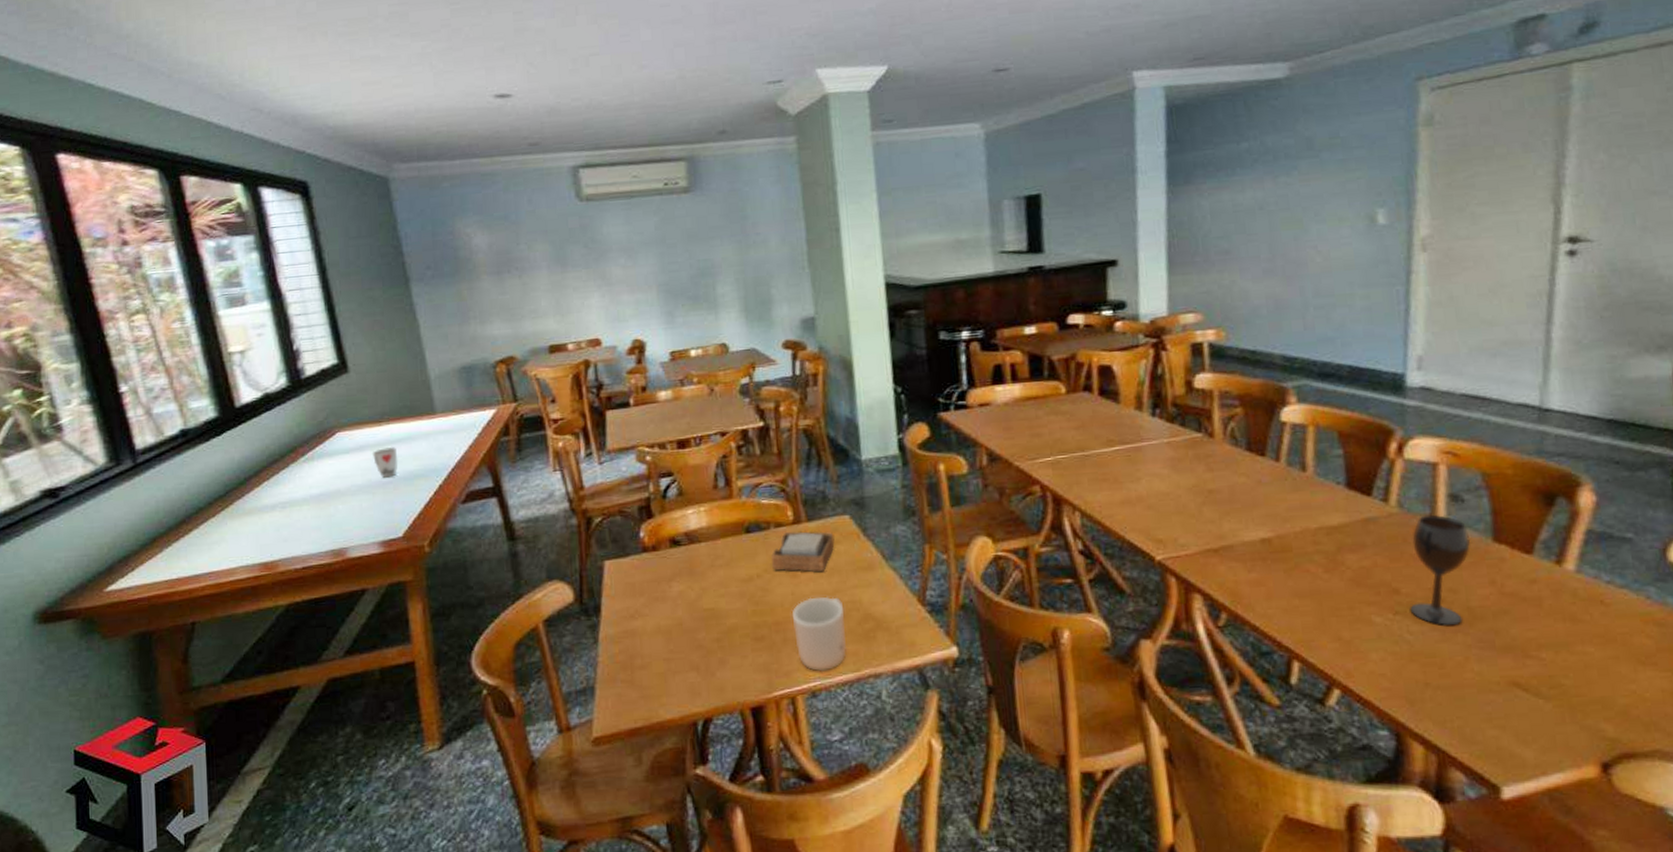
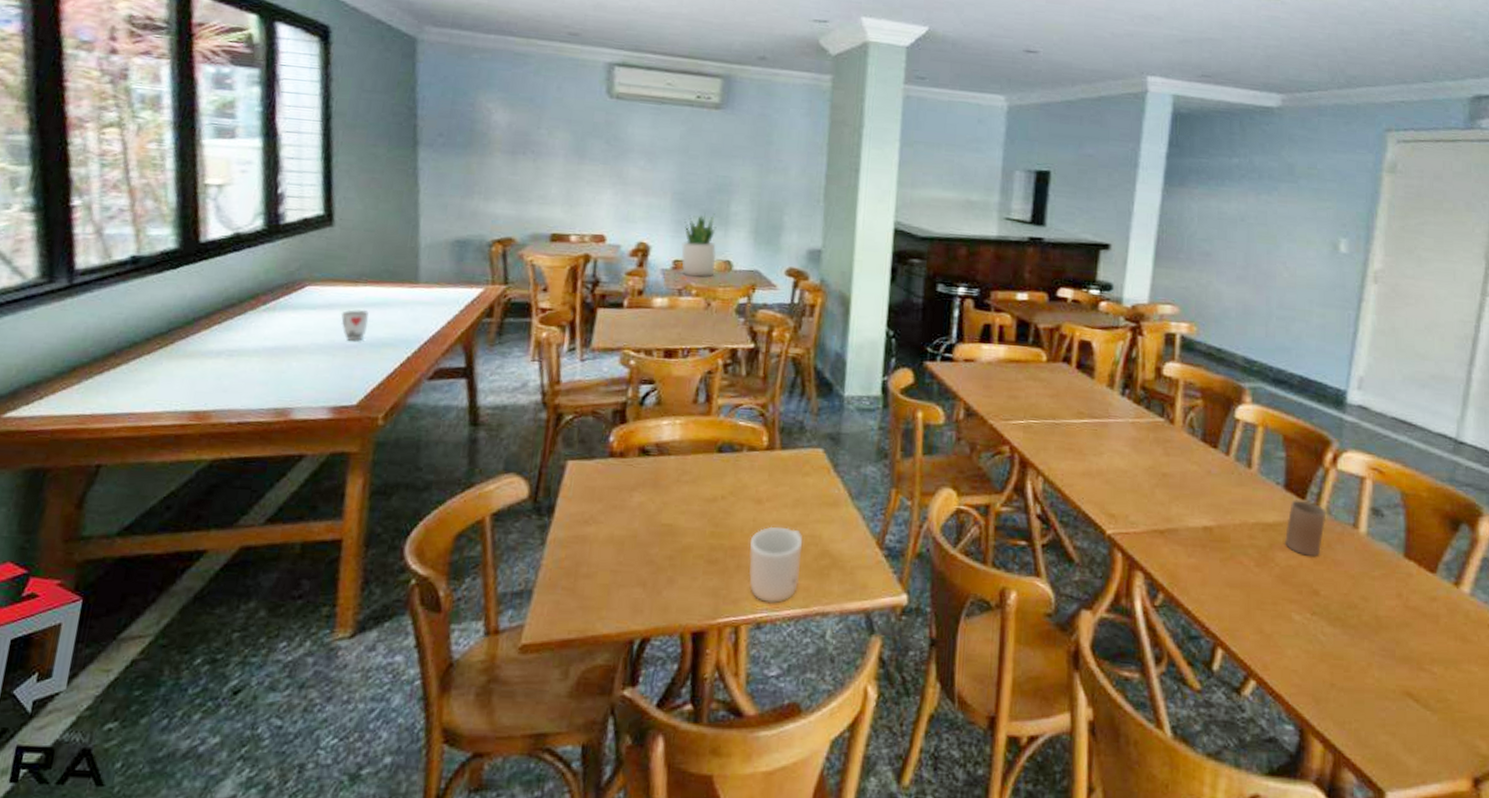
planter: none [674,298,711,367] -> present [680,212,717,278]
napkin holder: present [771,531,835,572] -> none [738,457,805,502]
cup: none [1354,496,1398,556] -> present [1285,500,1327,557]
wine glass: present [1410,514,1471,626] -> none [1326,524,1385,632]

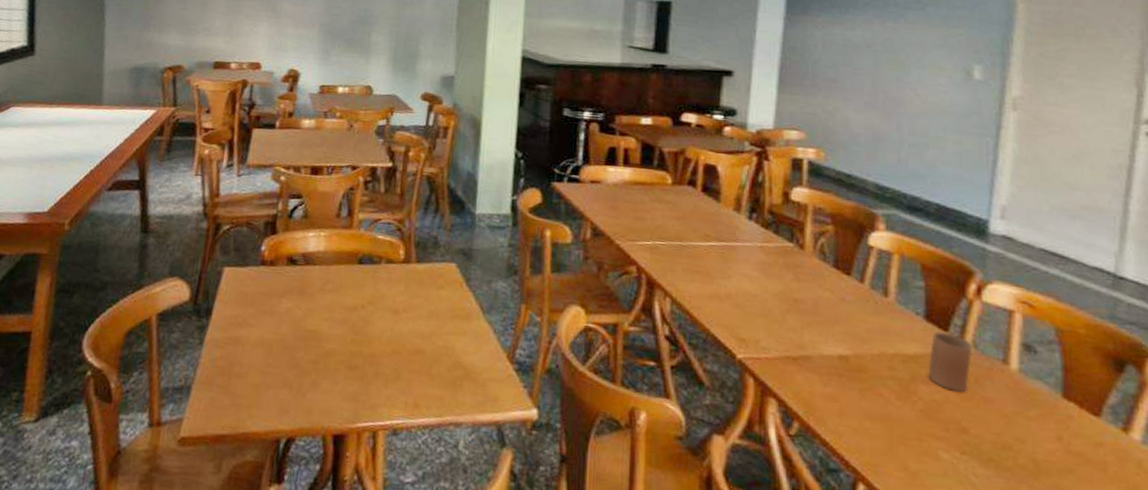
cup: present [340,309,369,341] -> none [37,127,61,155]
planter: present [680,212,717,278] -> none [326,42,359,102]
mug: present [748,526,803,604] -> none [385,336,437,411]

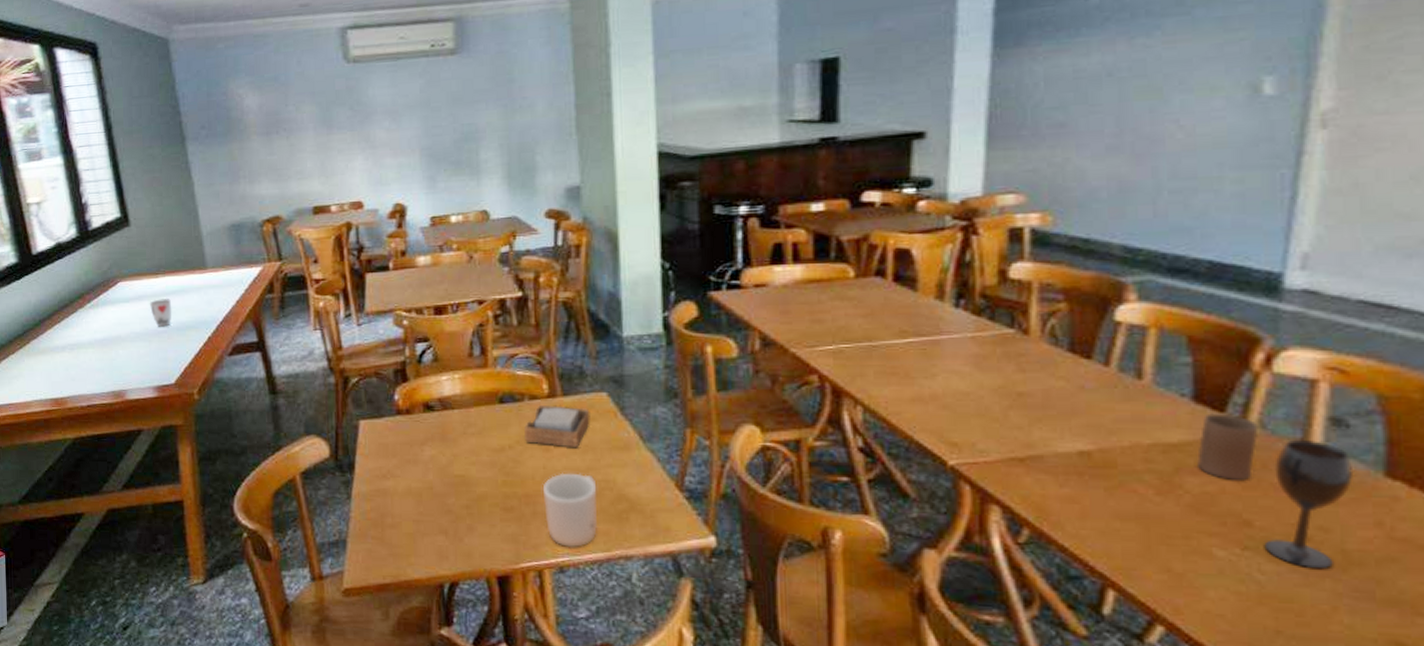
cup: none [37,127,61,155] -> present [149,299,172,327]
napkin holder: none [377,269,439,314] -> present [525,406,590,448]
mug: none [385,336,437,411] -> present [542,472,598,548]
wine glass: none [977,359,1041,476] -> present [1264,439,1354,570]

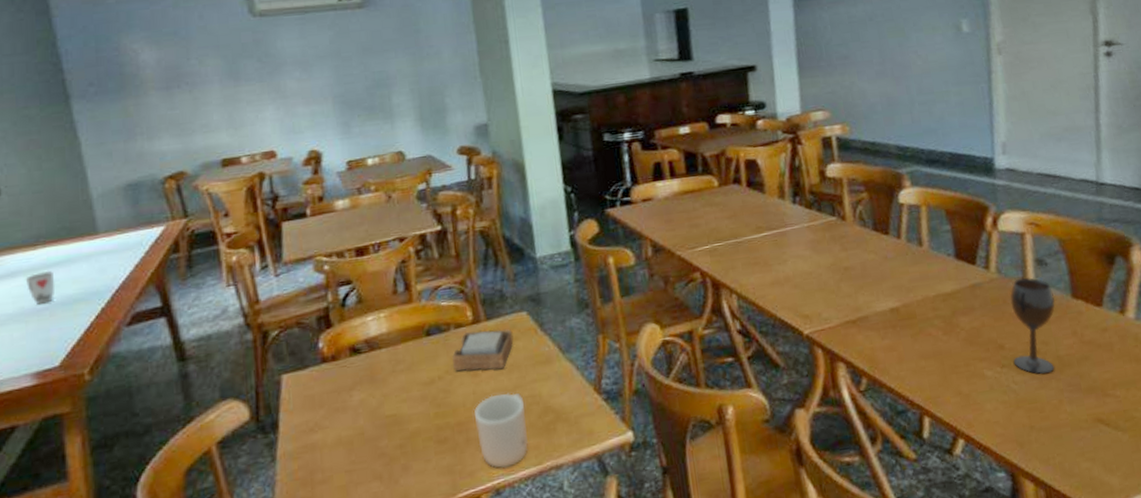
cup: present [1197,413,1259,481] -> none [963,265,998,316]

